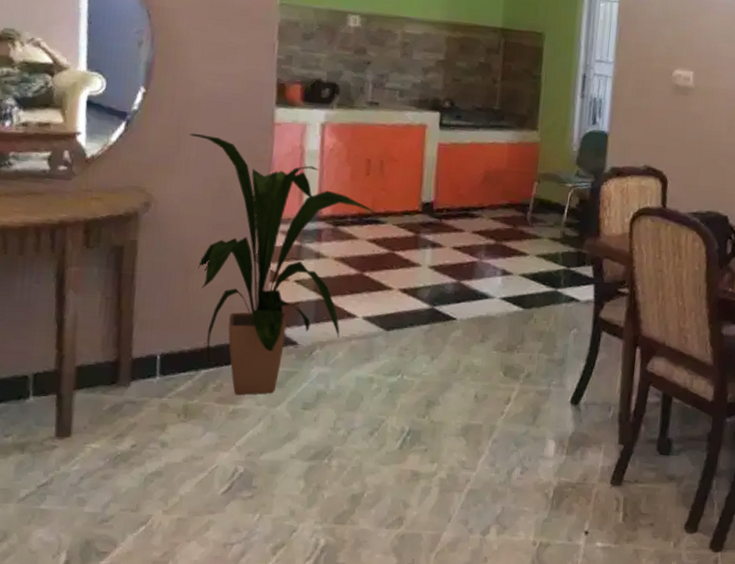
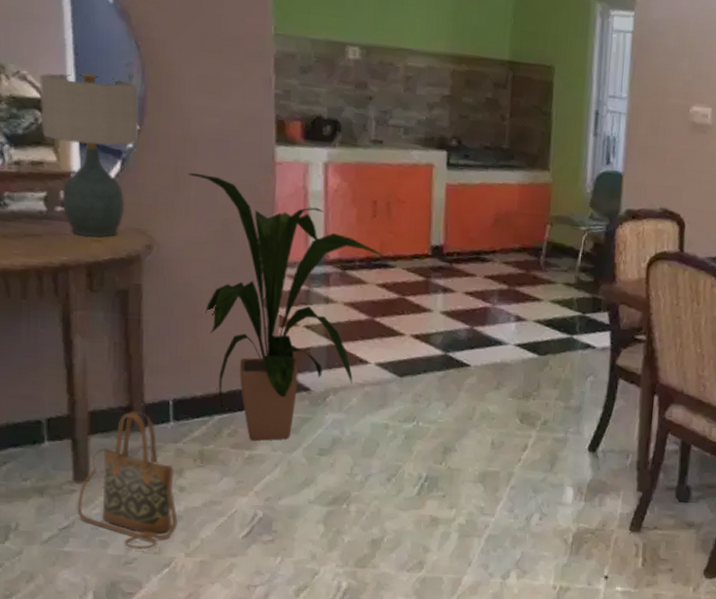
table lamp: none [51,39,147,196] -> present [38,72,139,238]
handbag: none [56,365,158,507] -> present [77,410,178,550]

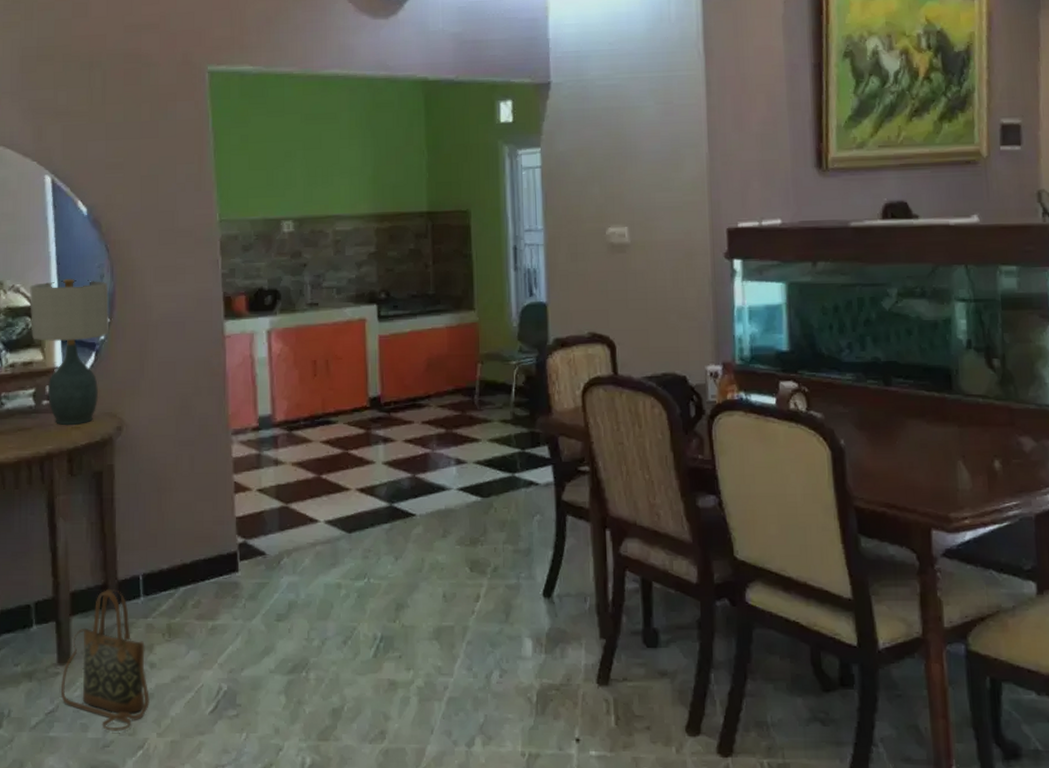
house plant: present [187,172,385,441] -> none [150,355,327,610]

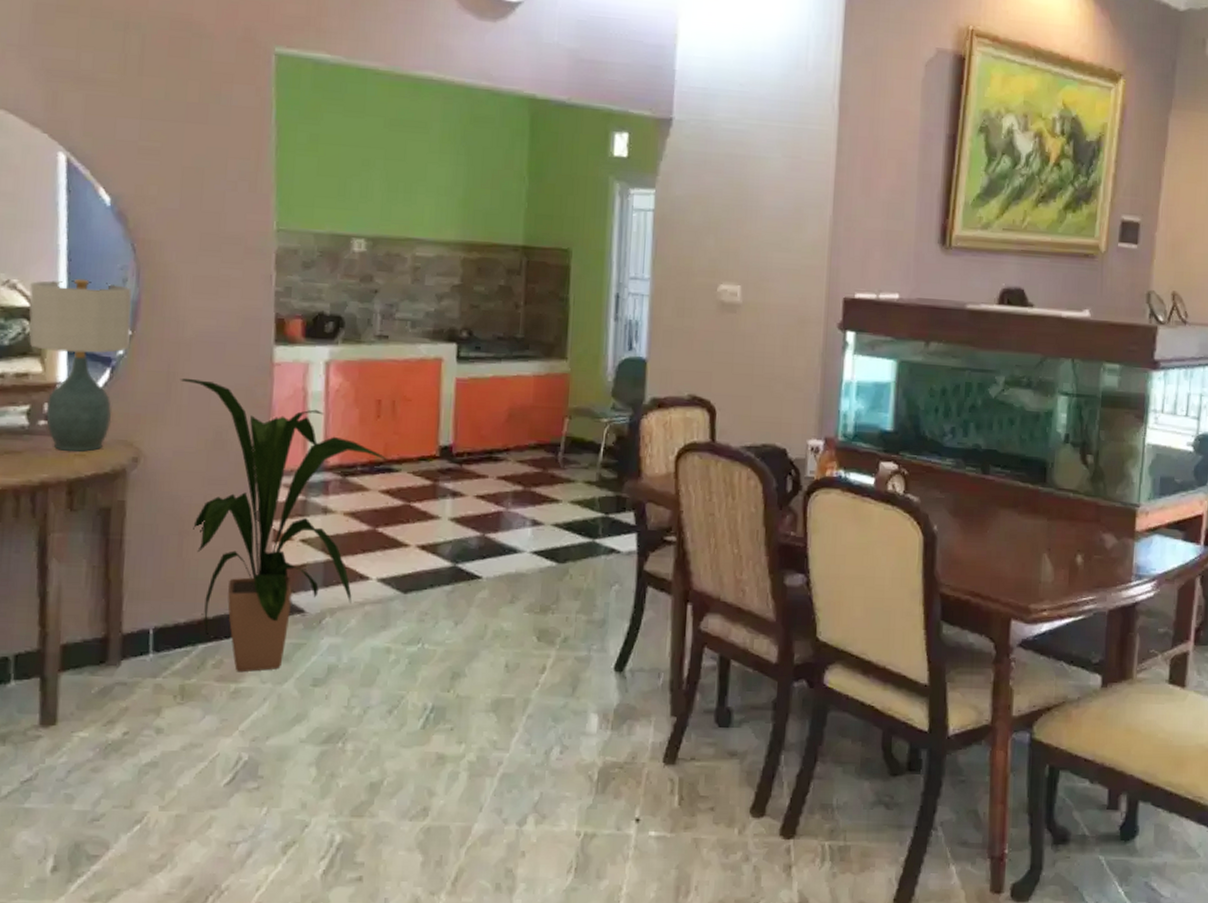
handbag: present [60,588,149,731] -> none [41,642,153,804]
house plant: none [150,355,327,610] -> present [179,378,389,672]

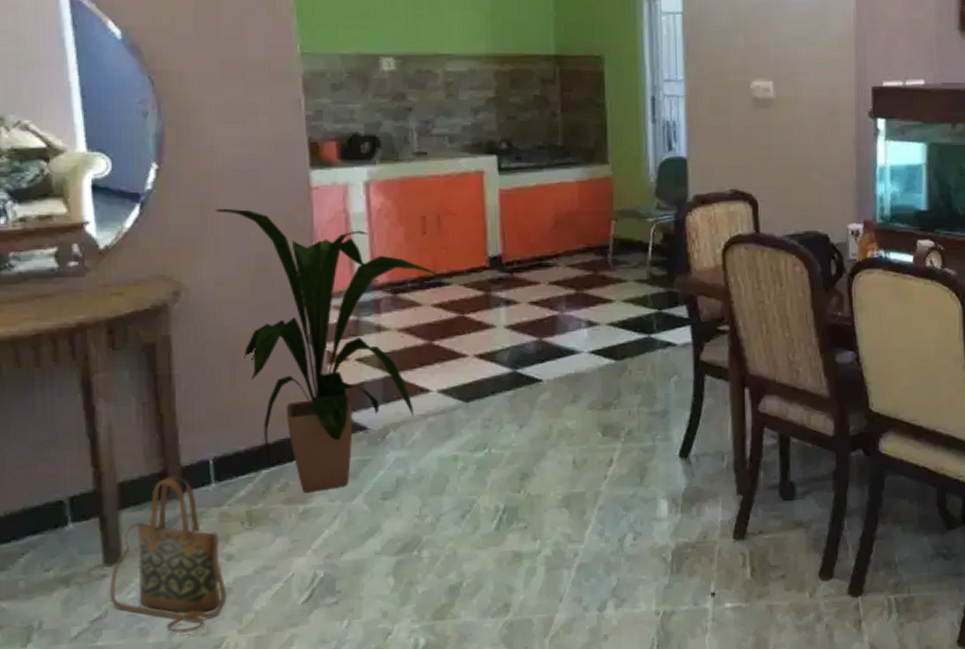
table lamp: present [28,278,132,452] -> none [42,115,158,290]
handbag: none [41,642,153,804] -> present [109,476,227,634]

